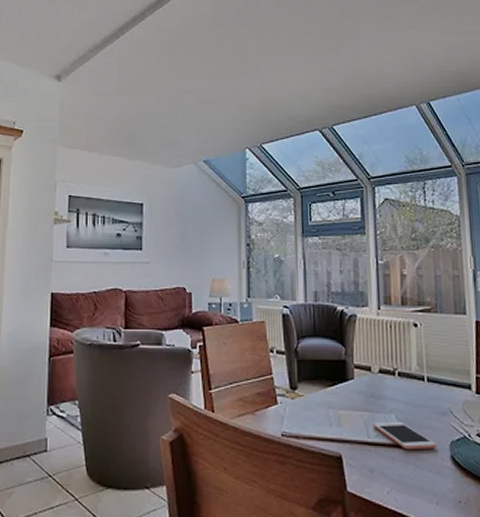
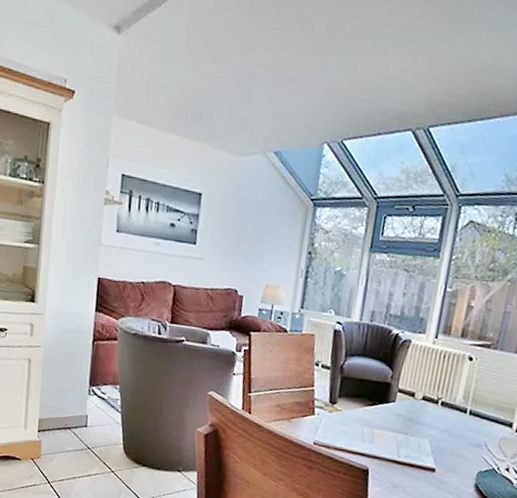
cell phone: present [373,422,437,450] -> none [405,444,465,476]

